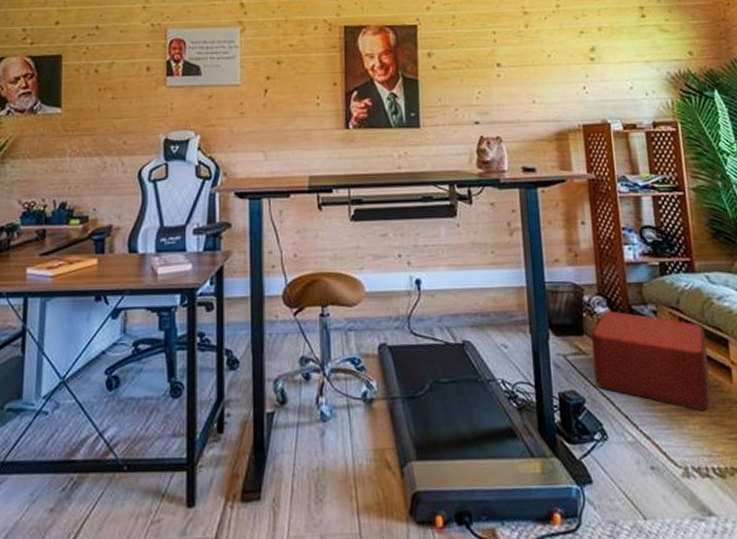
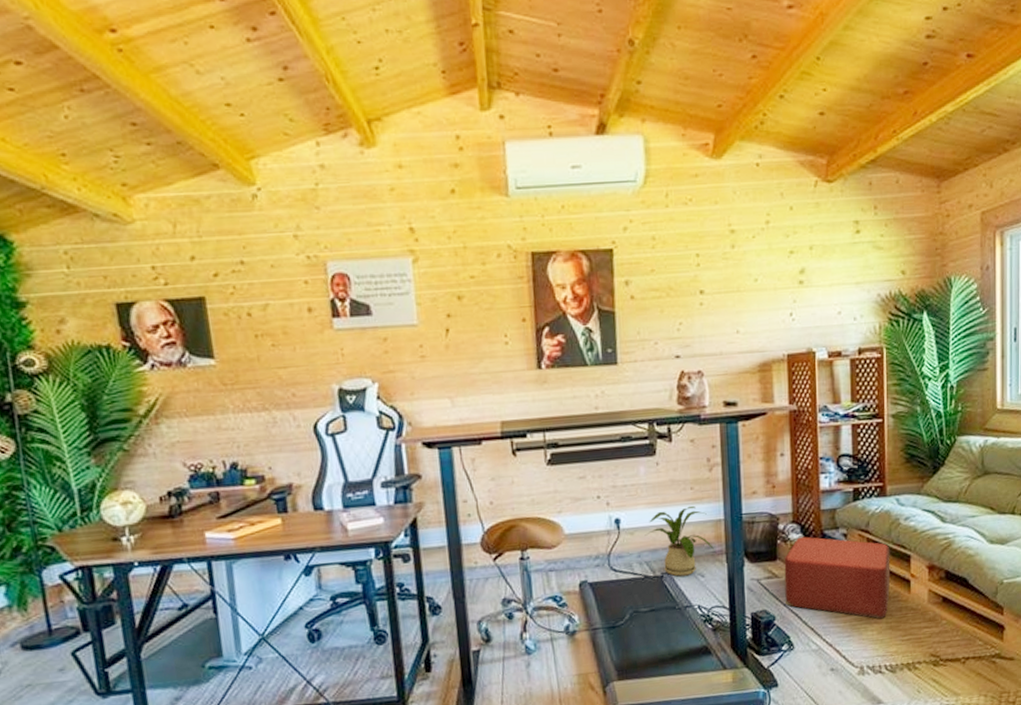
house plant: none [445,270,517,346] -> present [644,505,714,577]

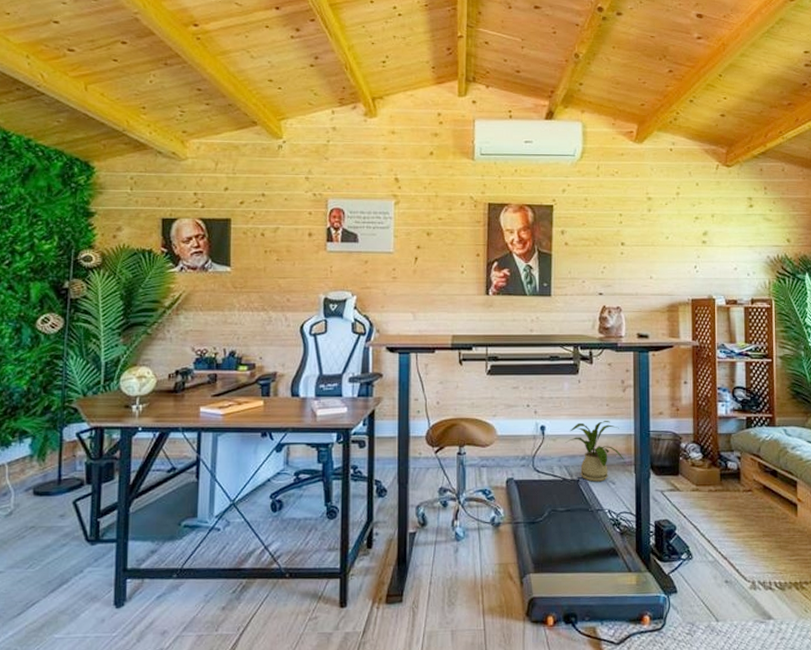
ottoman: present [784,536,891,618] -> none [685,456,779,537]

